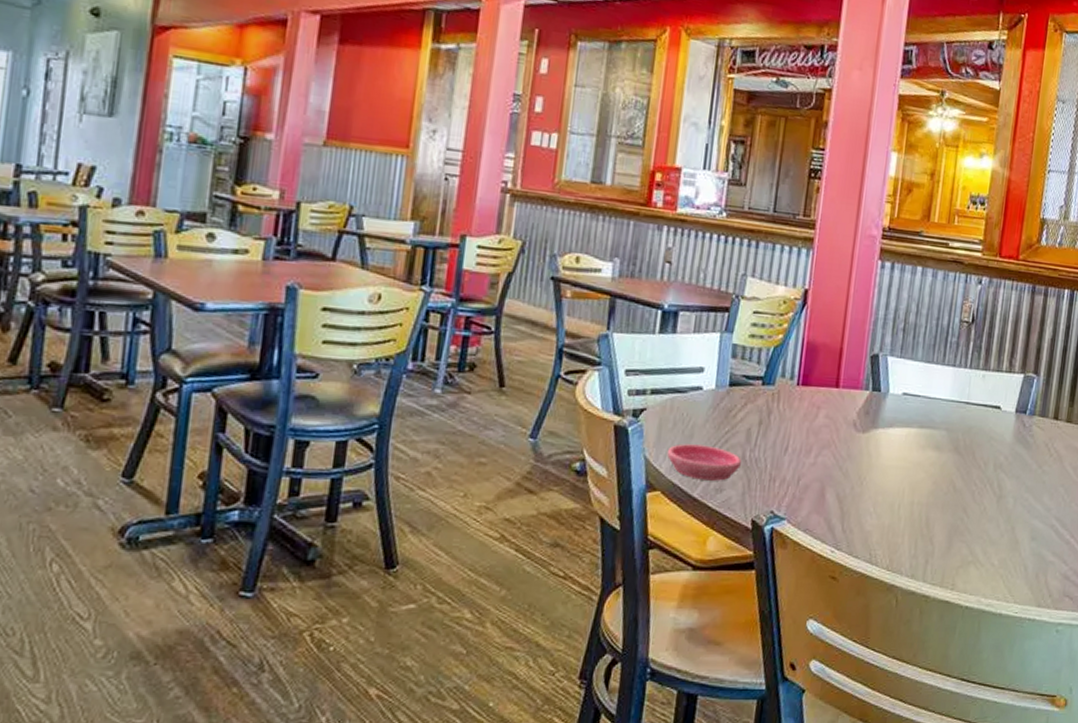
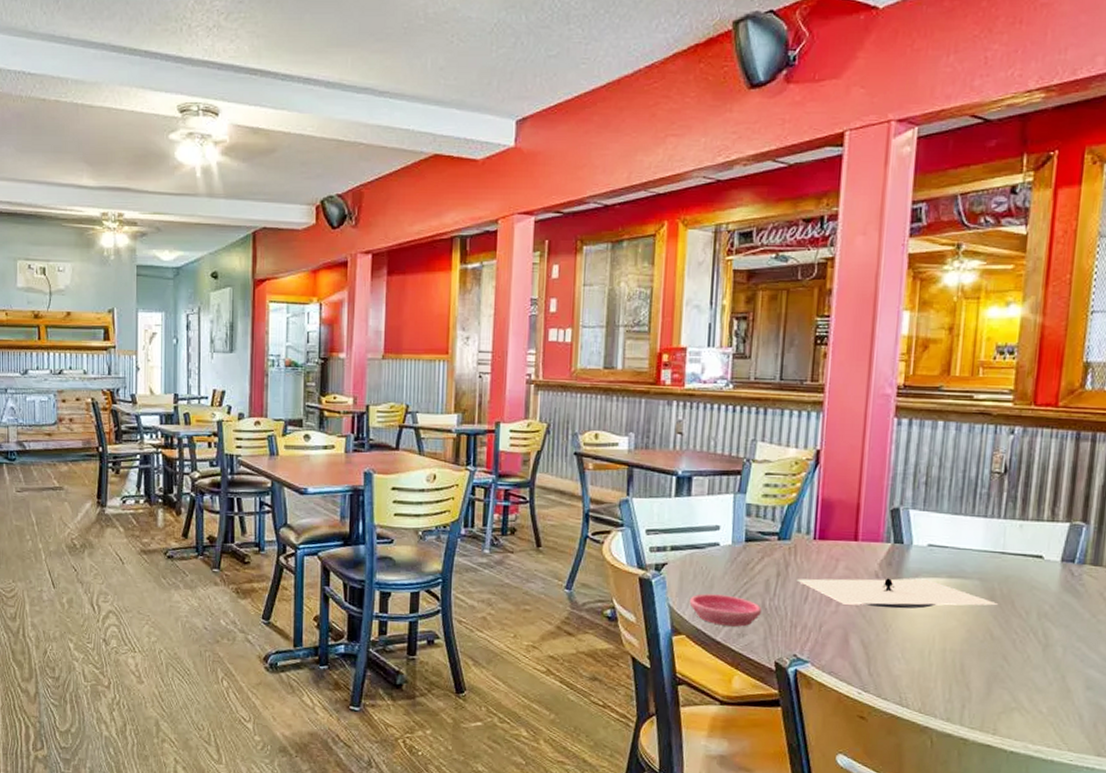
plate: none [778,427,962,461] -> present [796,578,999,609]

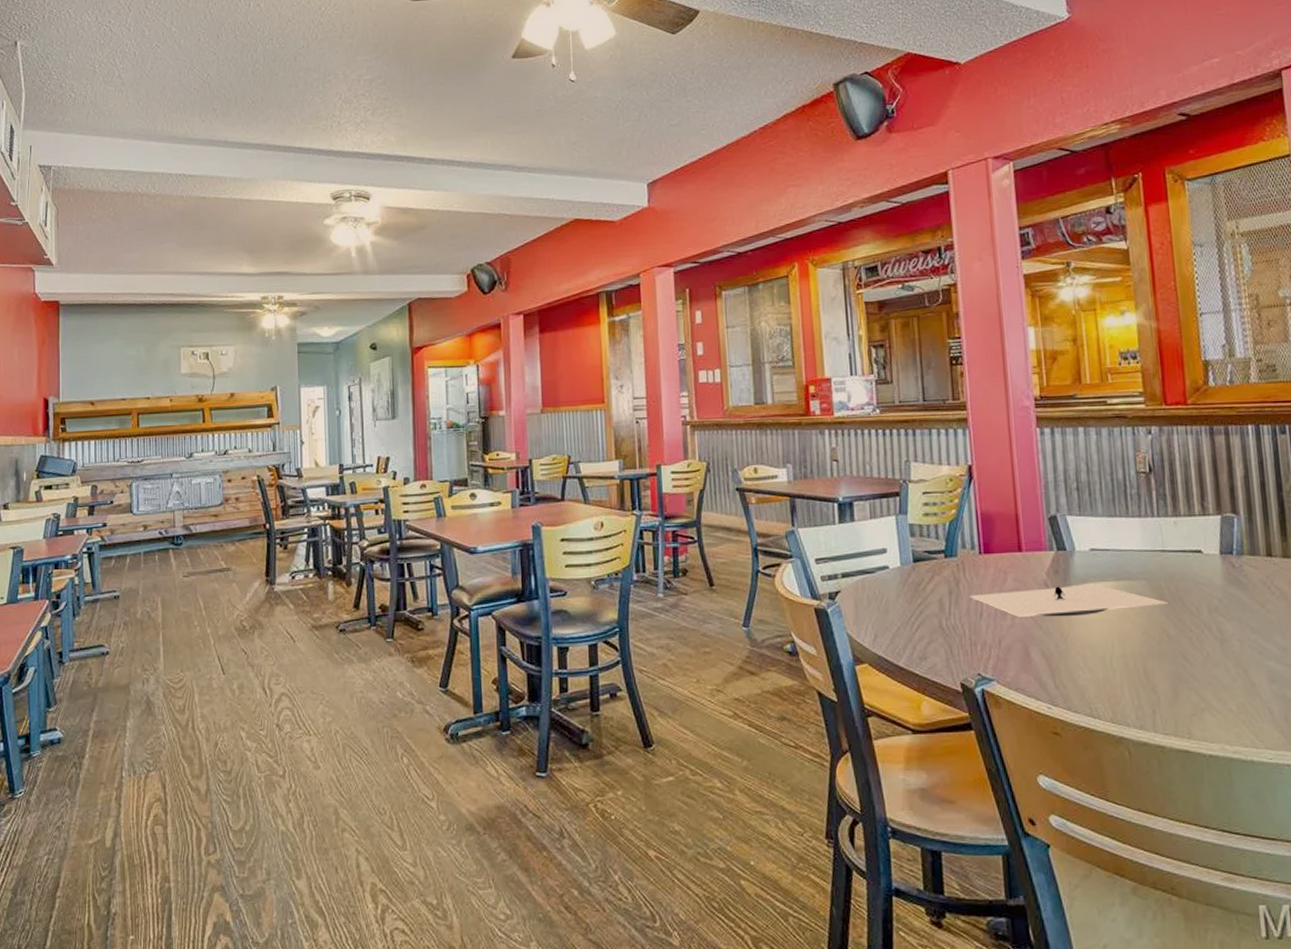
saucer: present [689,593,761,627] -> none [867,618,939,650]

